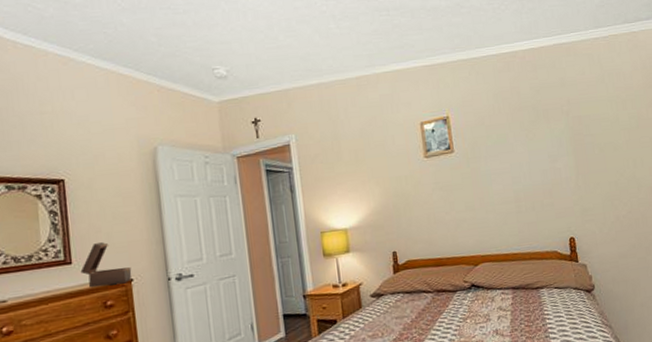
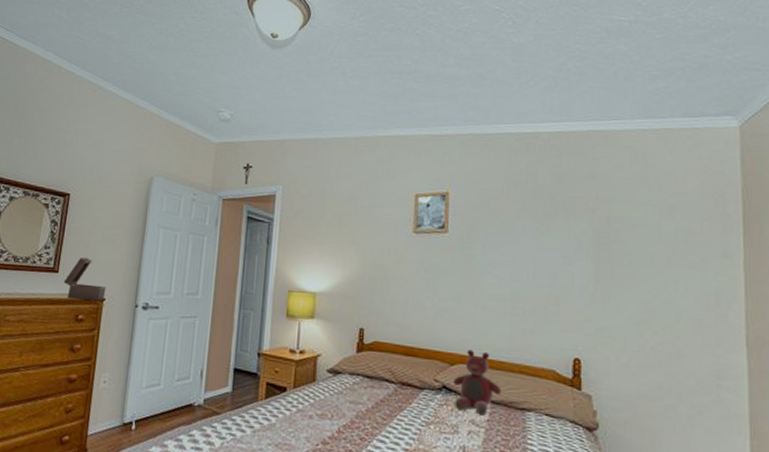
teddy bear: none [479,249,519,301] -> present [453,350,502,416]

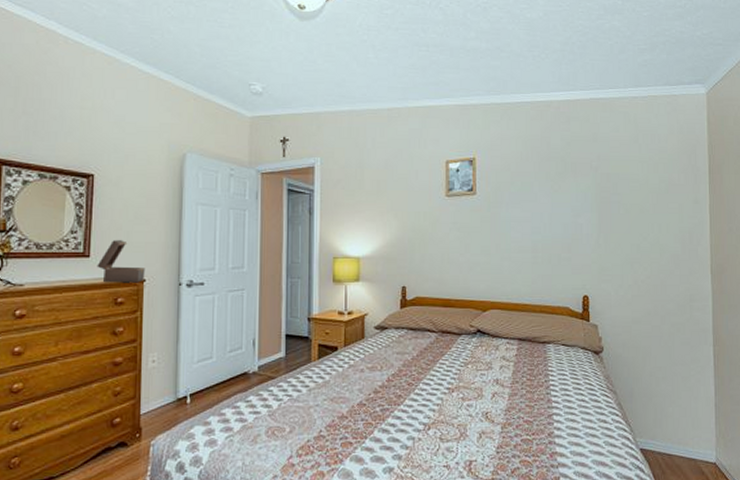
teddy bear: present [453,350,502,416] -> none [486,297,527,352]

